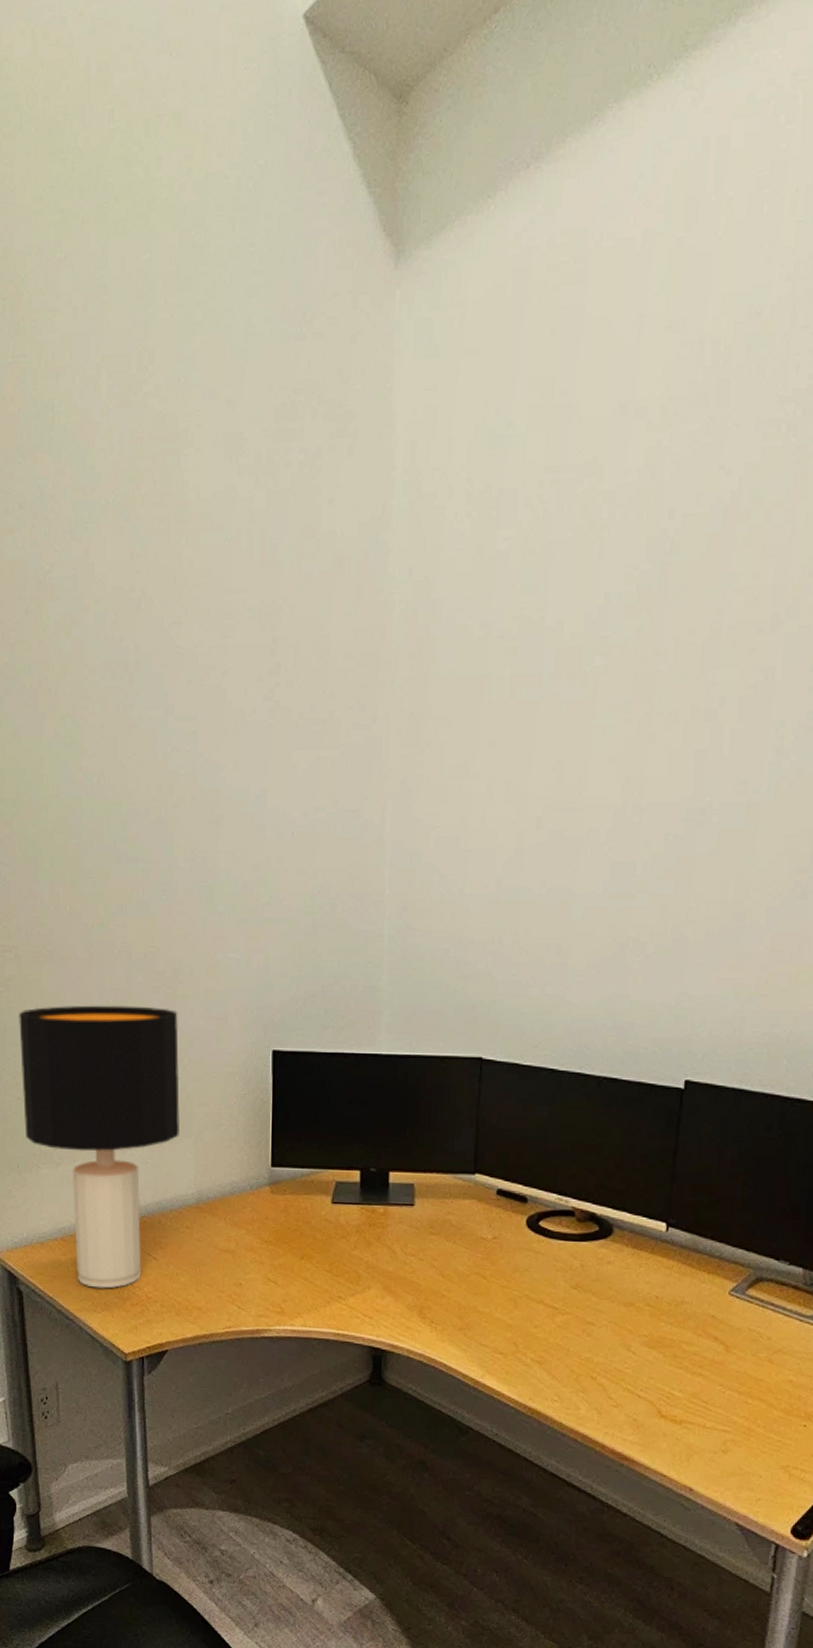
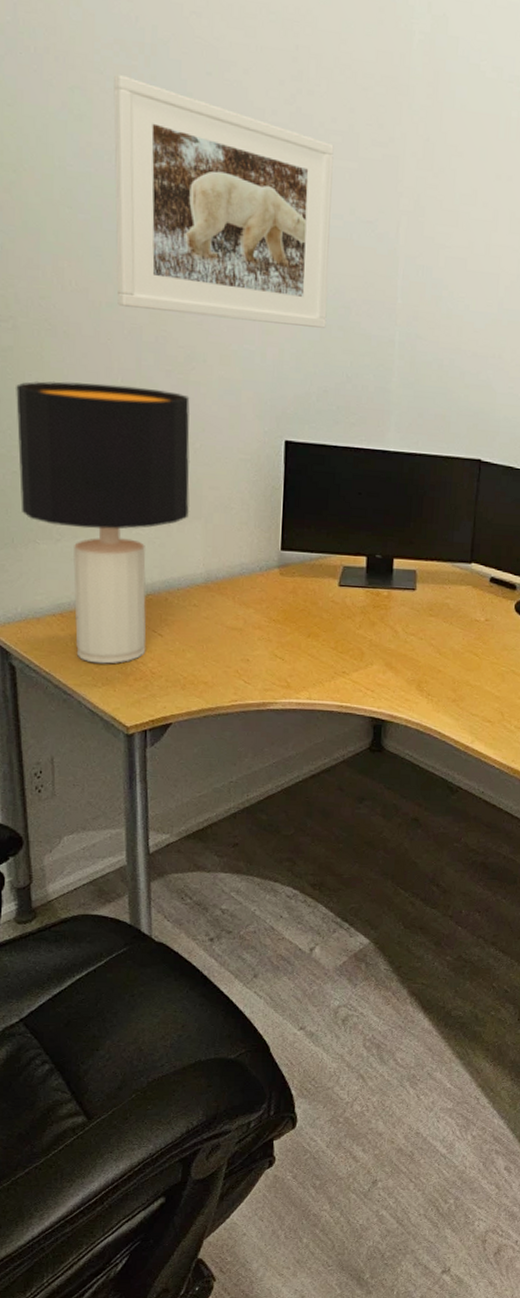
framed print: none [101,697,314,930] -> present [113,75,334,329]

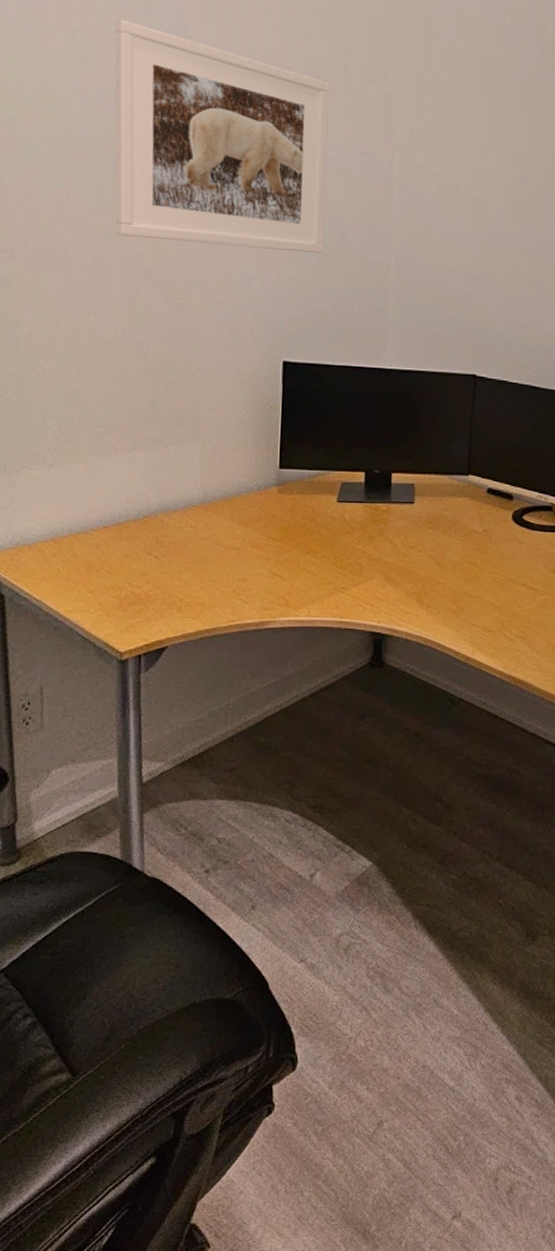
desk lamp: present [16,381,190,664] -> none [11,308,188,589]

